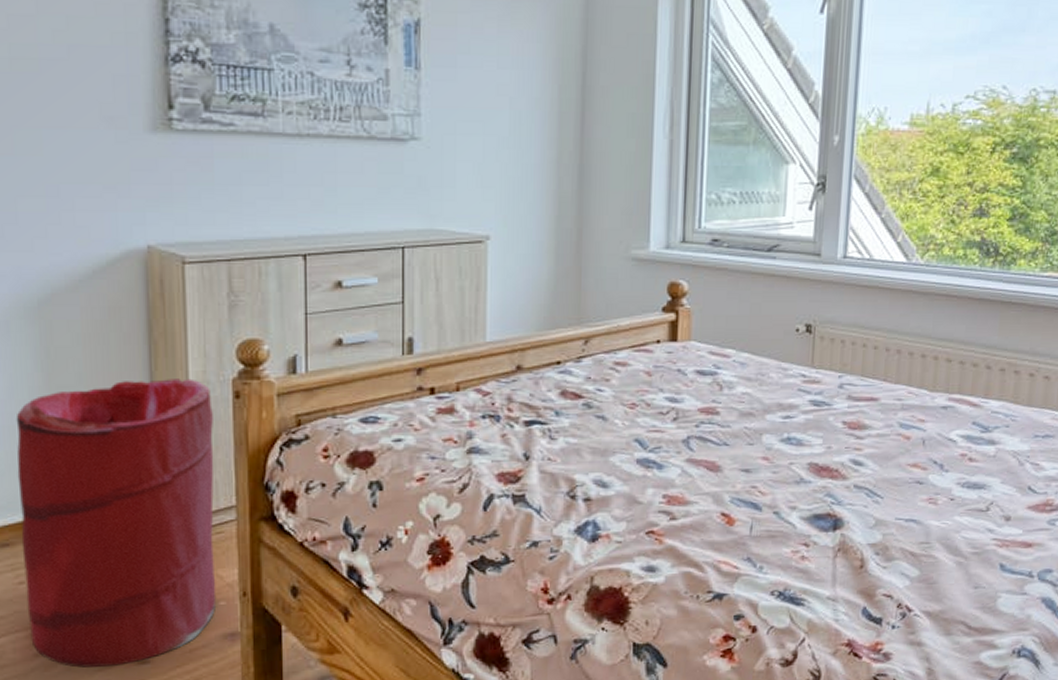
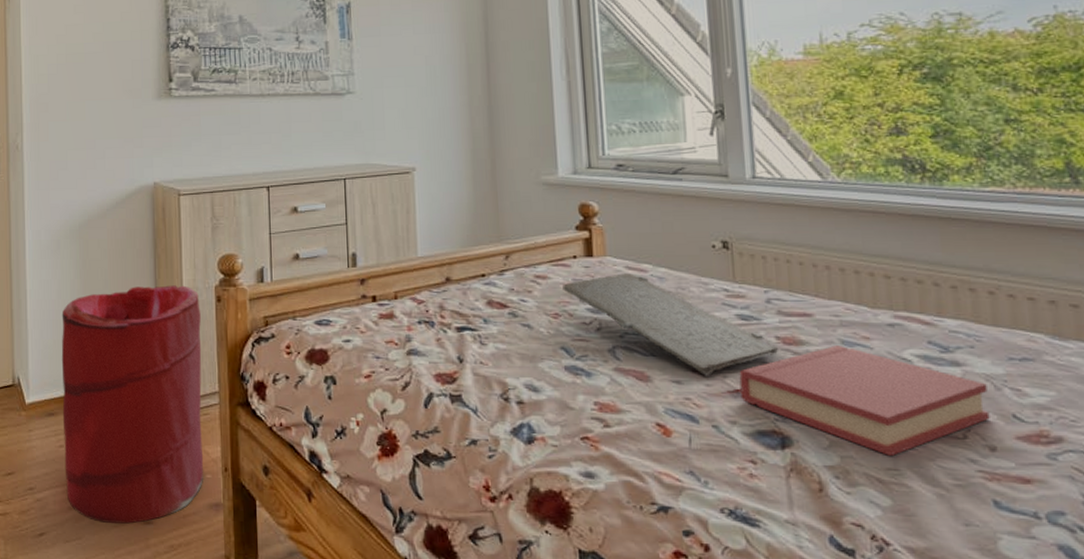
tray: none [642,359,843,465] -> present [563,273,778,378]
hardback book: none [803,429,1013,532] -> present [739,346,990,457]

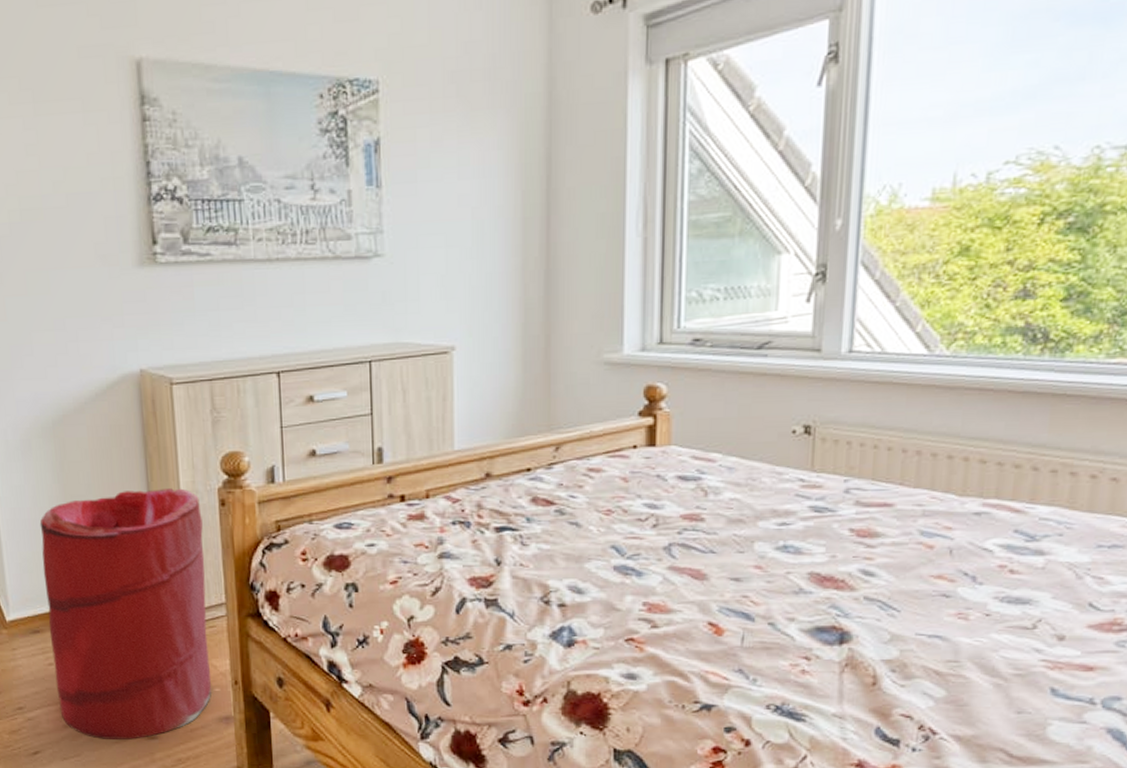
tray: present [563,273,778,378] -> none [618,464,850,574]
hardback book: present [739,346,990,457] -> none [803,537,1069,649]

